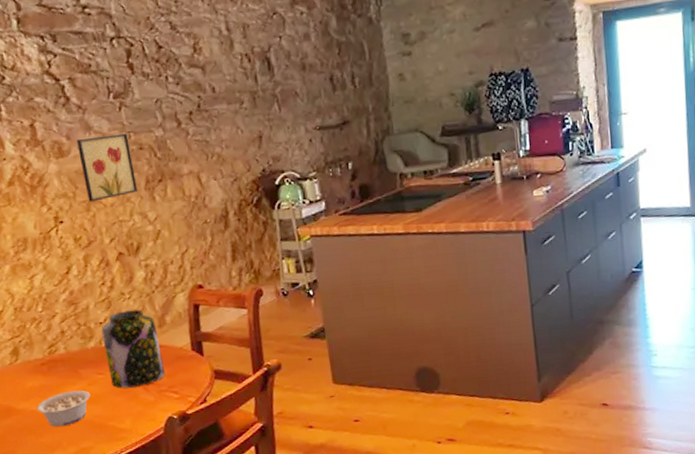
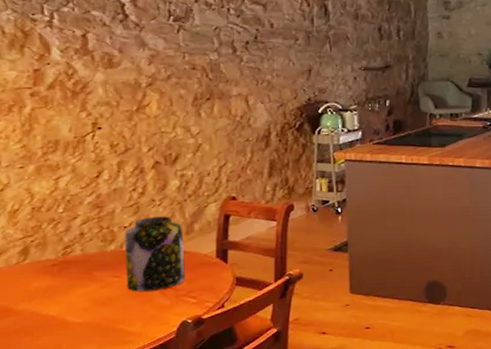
legume: present [37,390,91,427] -> none [40,292,102,330]
wall art: present [77,133,139,202] -> none [129,53,185,112]

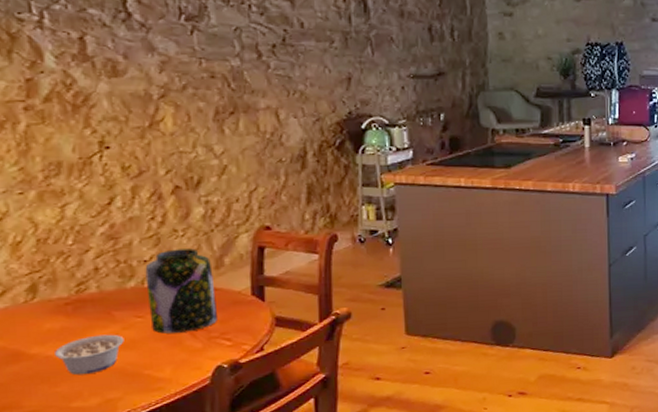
legume: none [40,292,102,330] -> present [55,334,124,375]

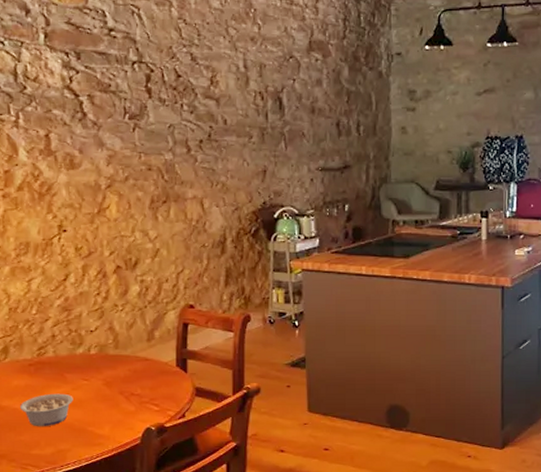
jar: present [145,248,217,334] -> none [91,322,148,396]

